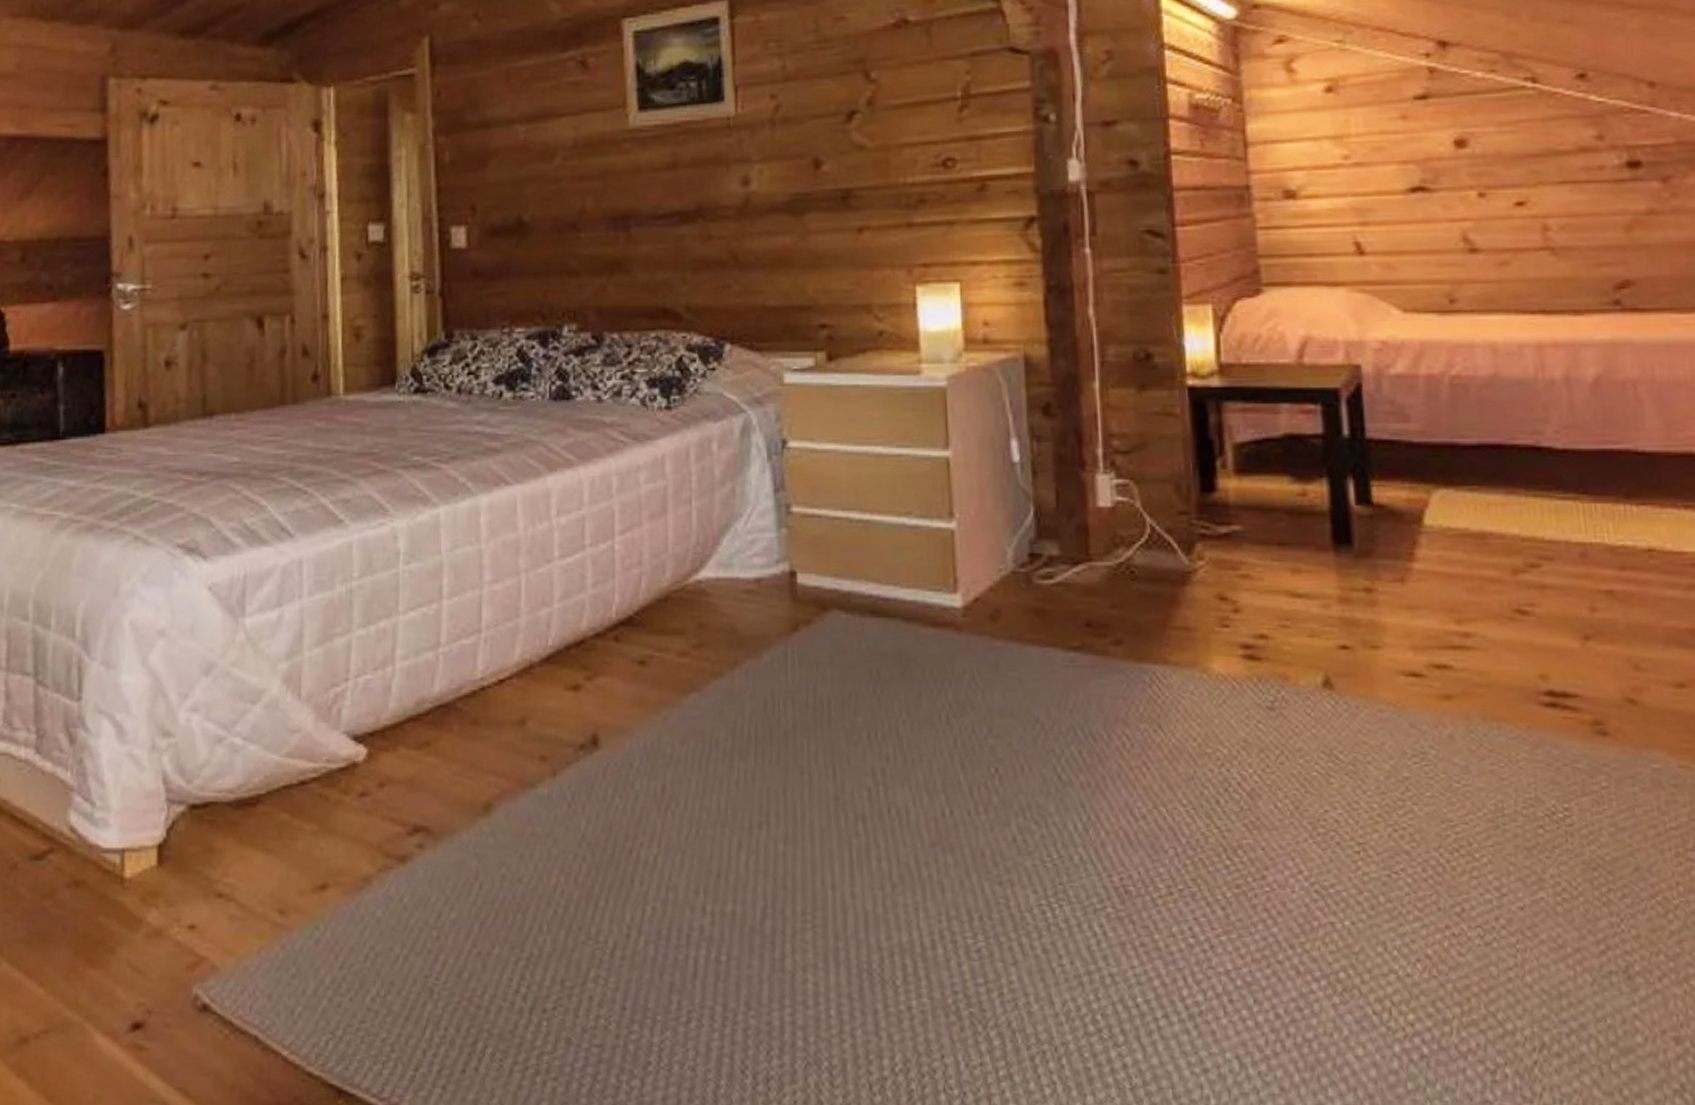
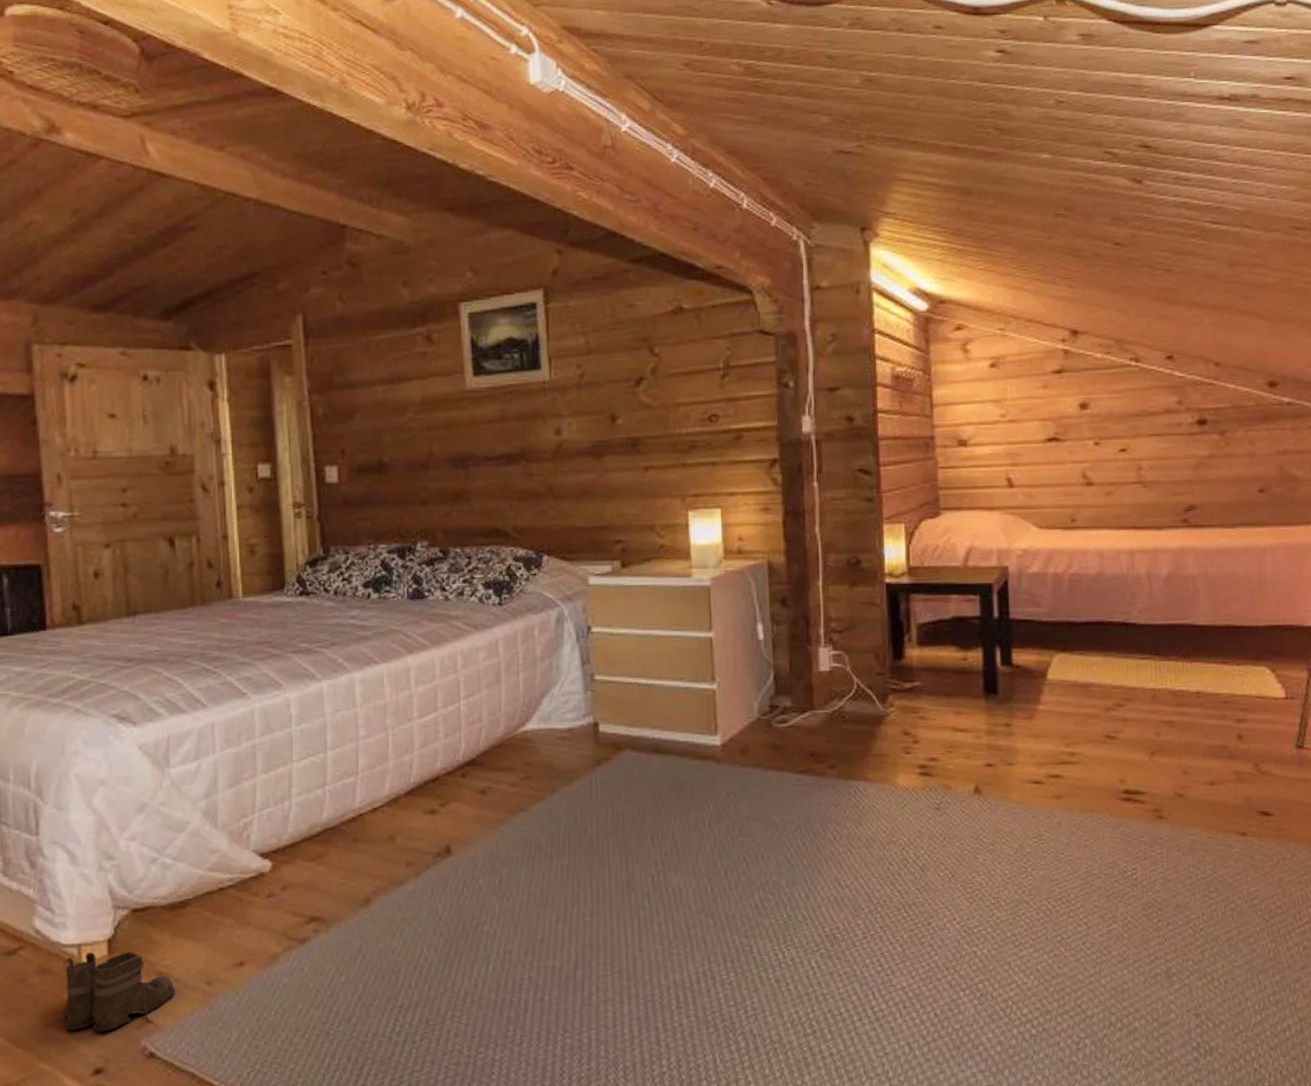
boots: none [70,860,239,972] -> present [42,952,176,1032]

